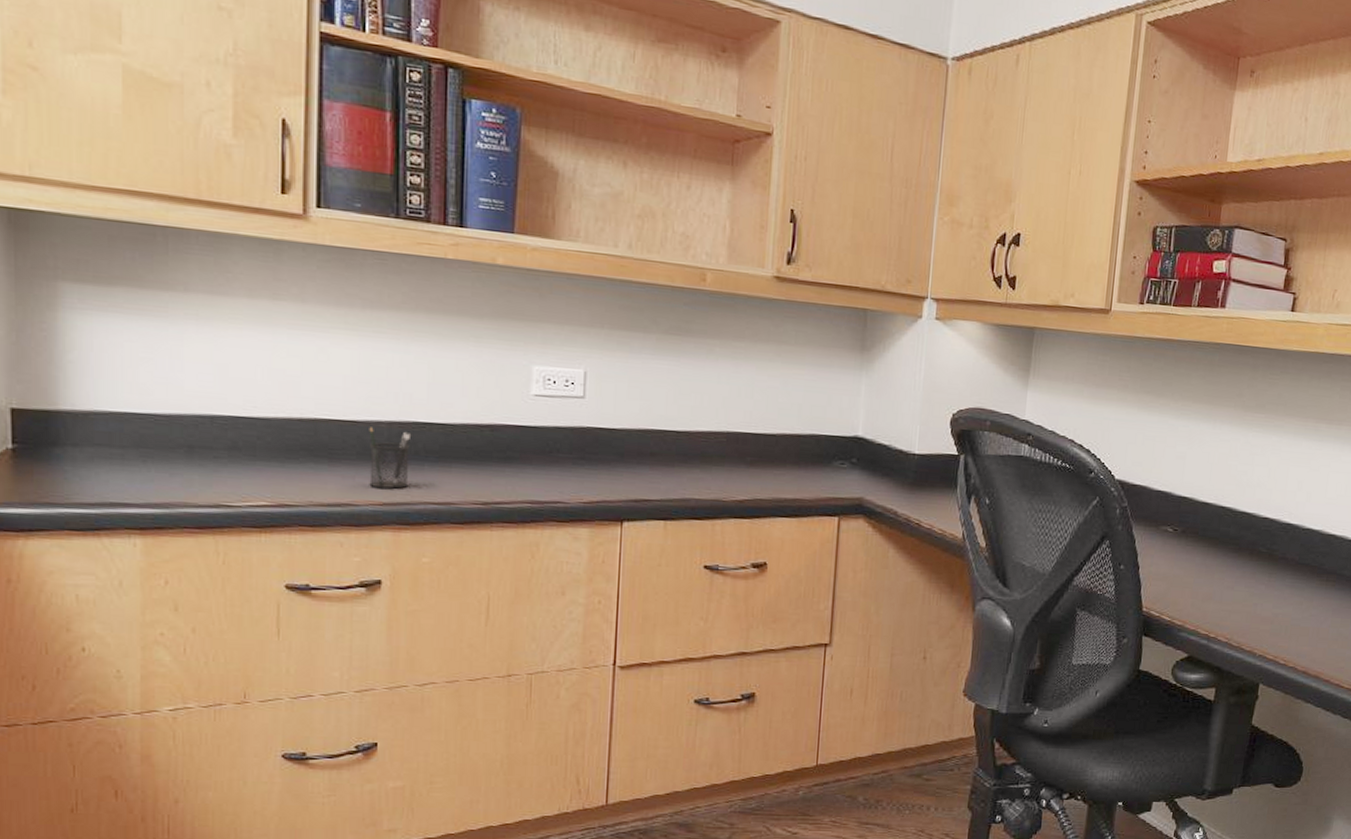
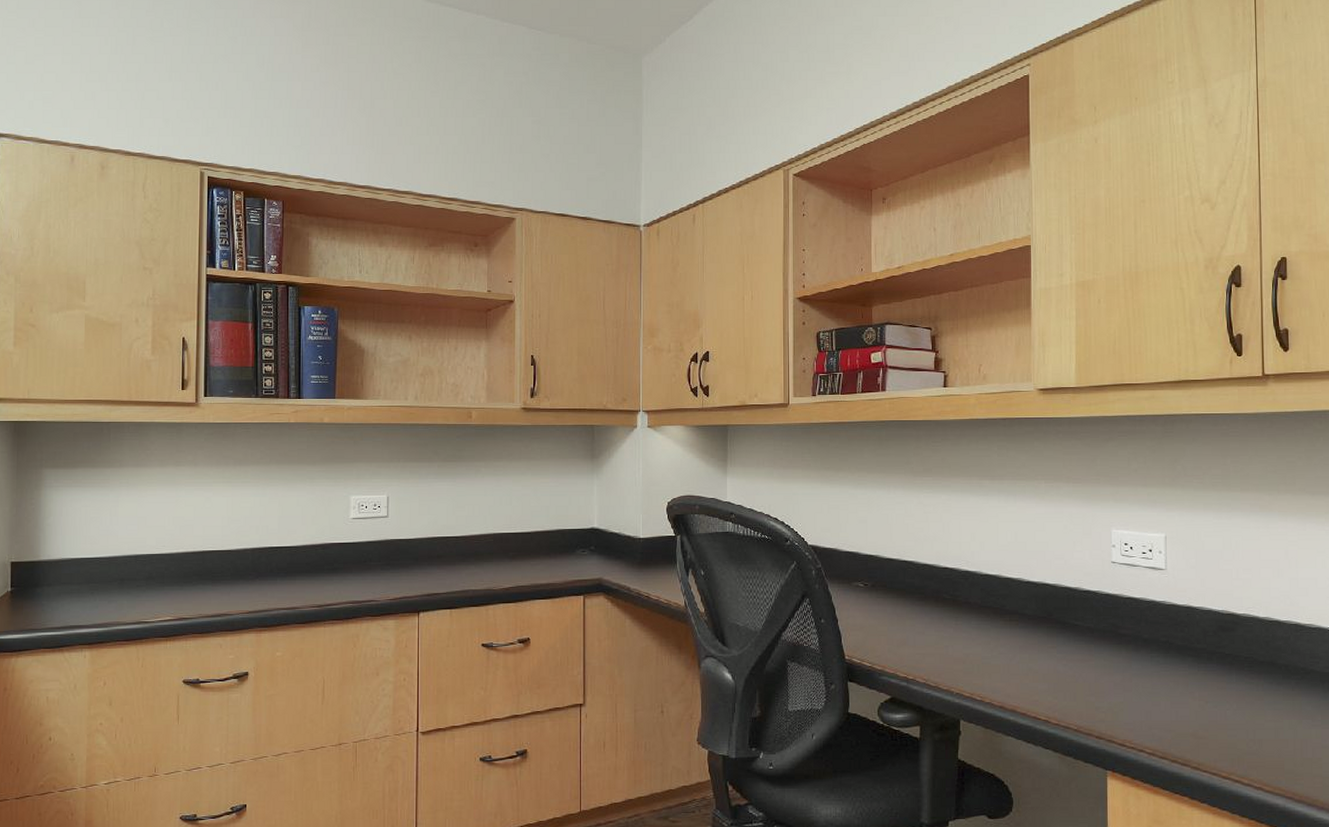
pencil holder: present [369,427,410,489] -> none [239,554,267,600]

